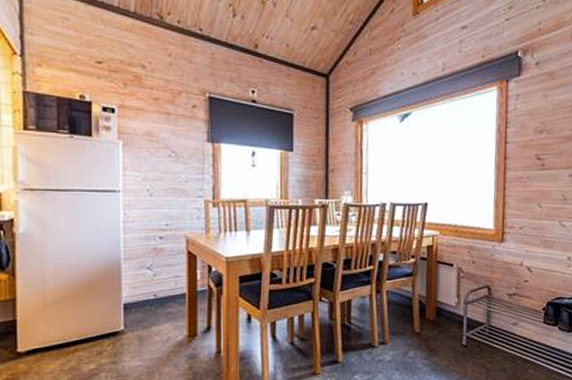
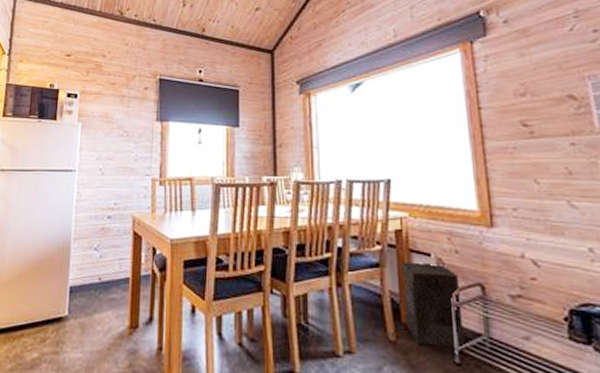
storage bin: none [429,271,473,334] -> present [401,262,464,347]

